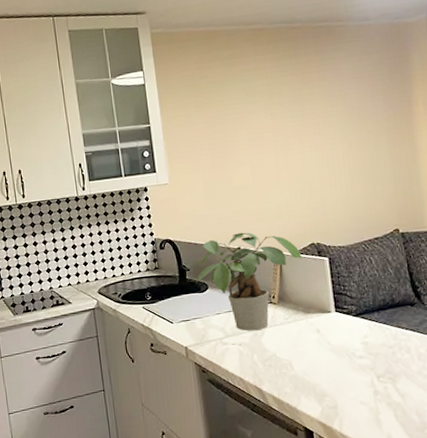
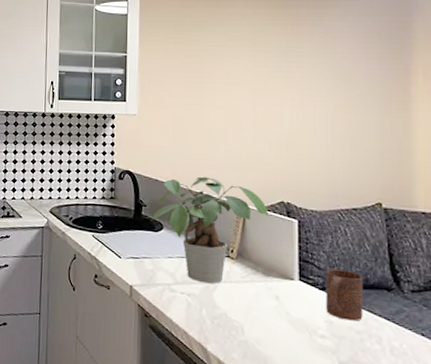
cup: none [357,294,393,339] -> present [326,269,364,321]

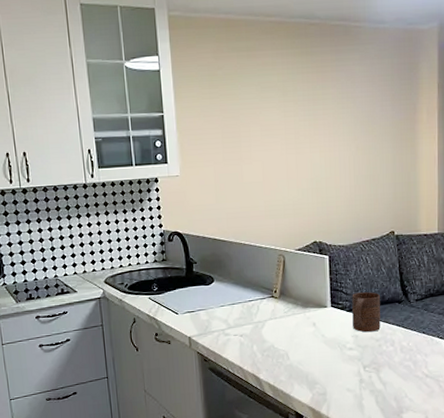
potted plant: present [151,176,269,284] -> none [202,228,305,323]

